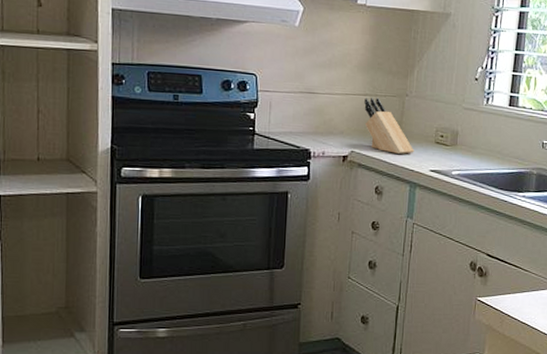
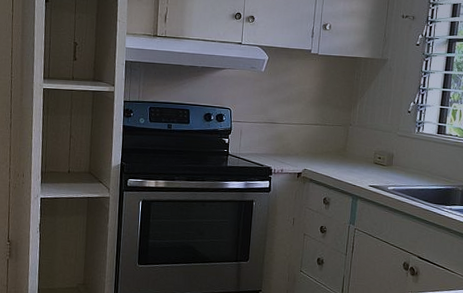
knife block: present [364,97,414,154] -> none [315,126,356,172]

